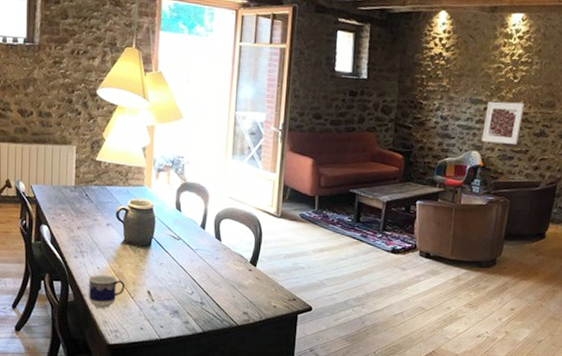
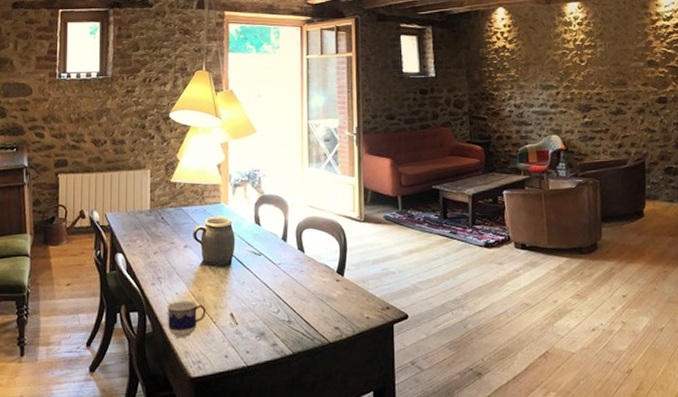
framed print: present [481,101,525,145] -> none [558,84,597,126]

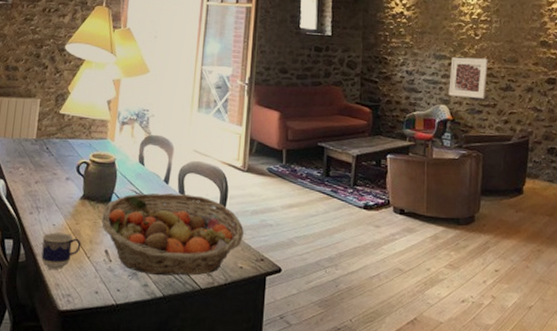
fruit basket: none [224,250,367,334] -> present [102,193,244,276]
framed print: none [558,84,597,126] -> present [448,57,488,99]

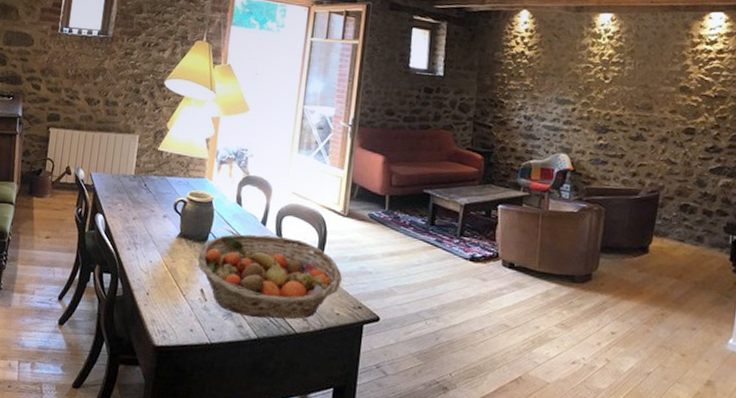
cup: present [41,232,81,269] -> none [138,269,177,306]
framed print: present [448,57,488,99] -> none [570,102,618,149]

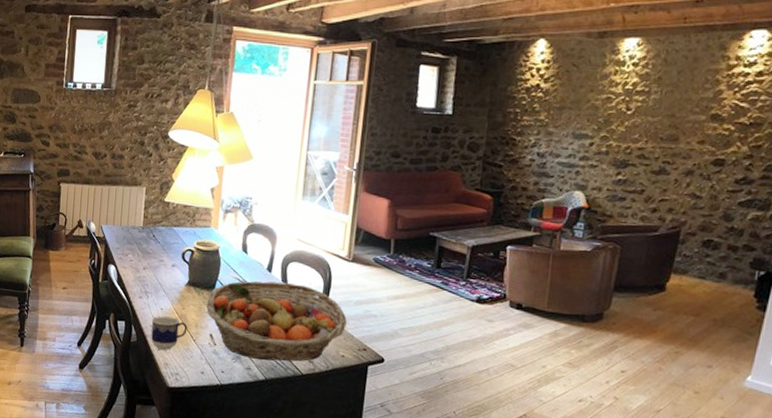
cup: none [138,269,177,306] -> present [151,316,188,350]

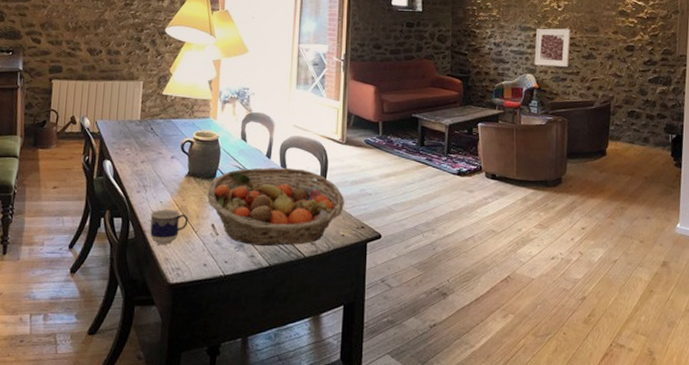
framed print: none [586,135,640,185] -> present [534,28,571,68]

